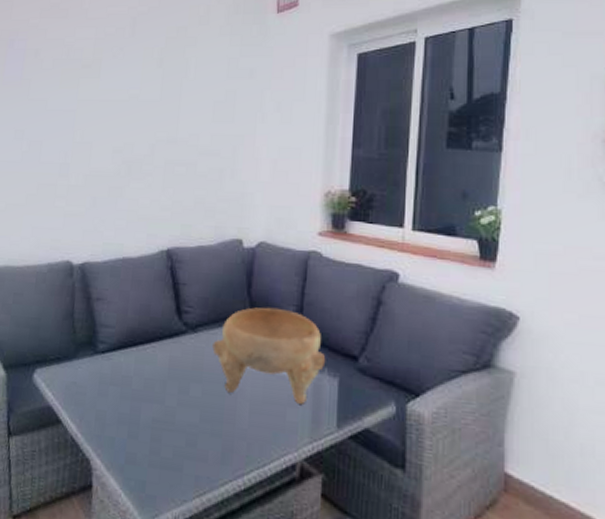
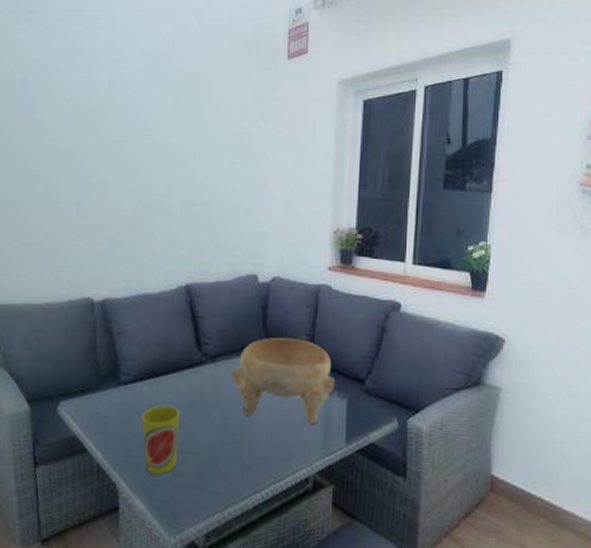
cup: none [117,376,158,453] -> present [141,404,180,475]

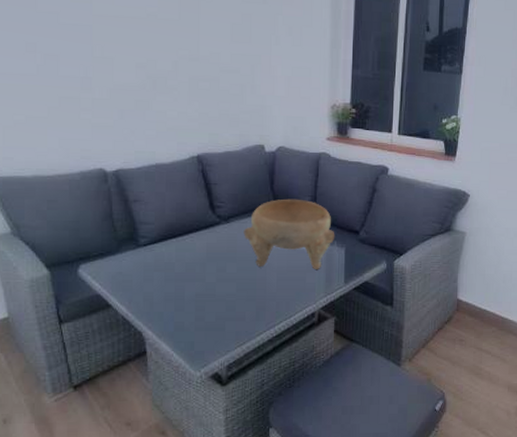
cup: present [141,404,180,475] -> none [162,261,198,322]

